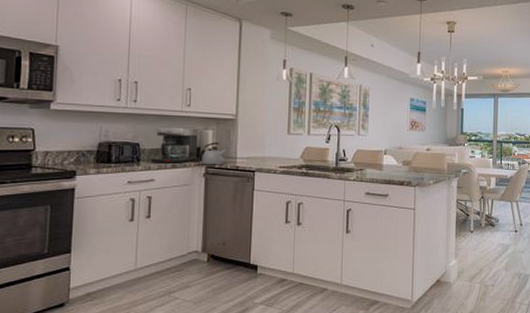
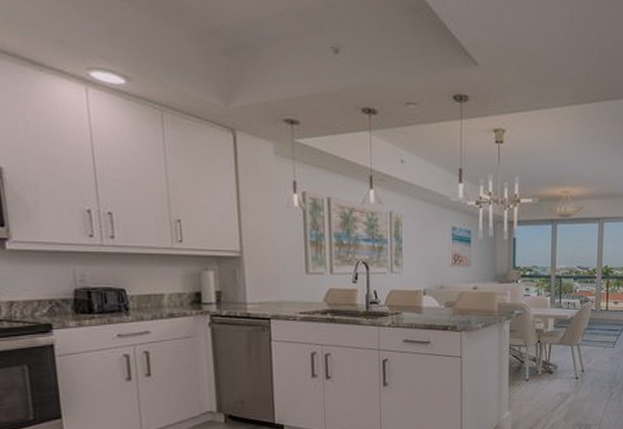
coffee maker: present [151,126,199,164] -> none [142,267,198,312]
kettle: present [199,142,228,165] -> none [200,285,235,313]

